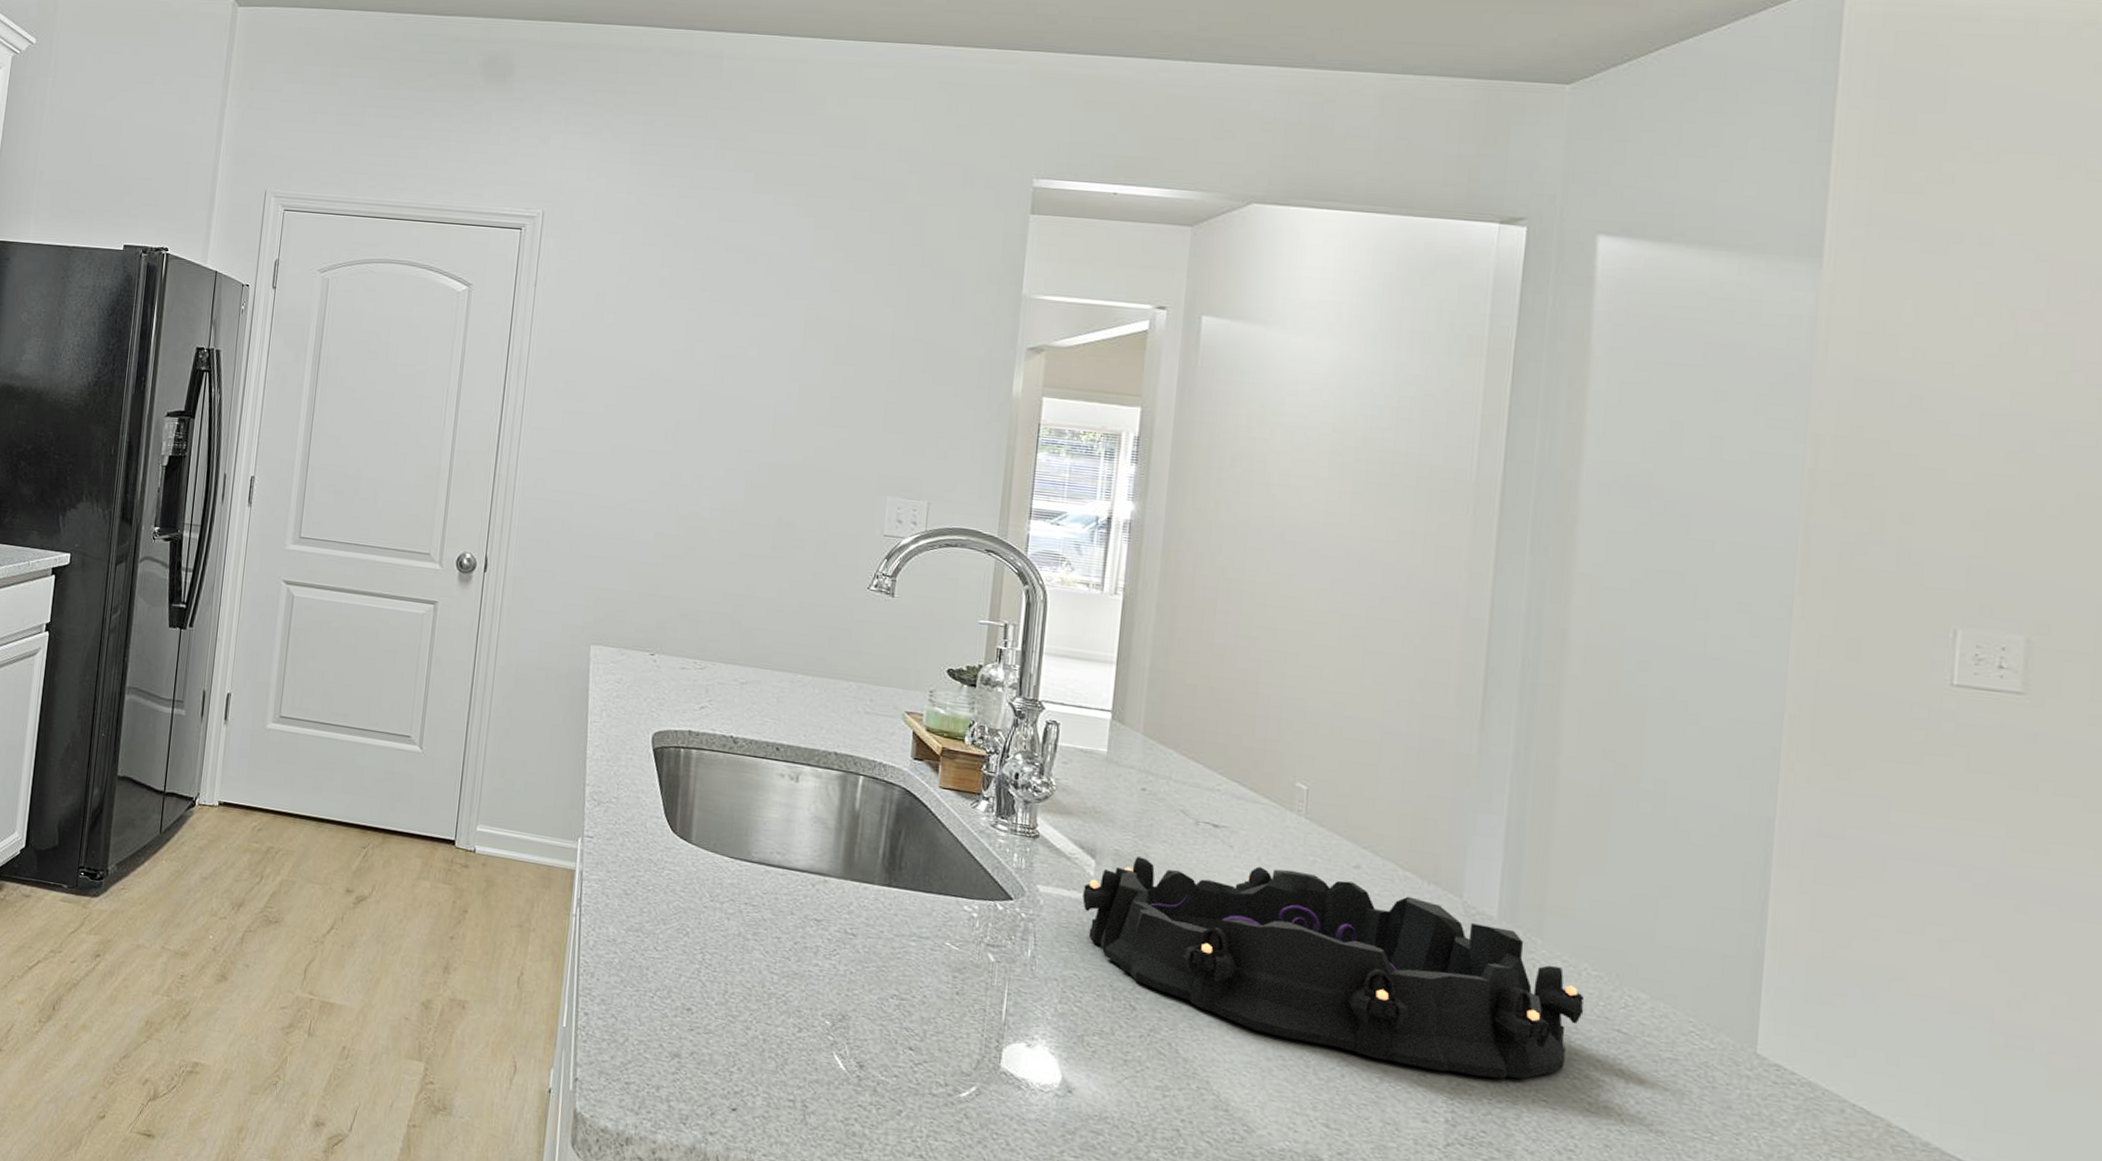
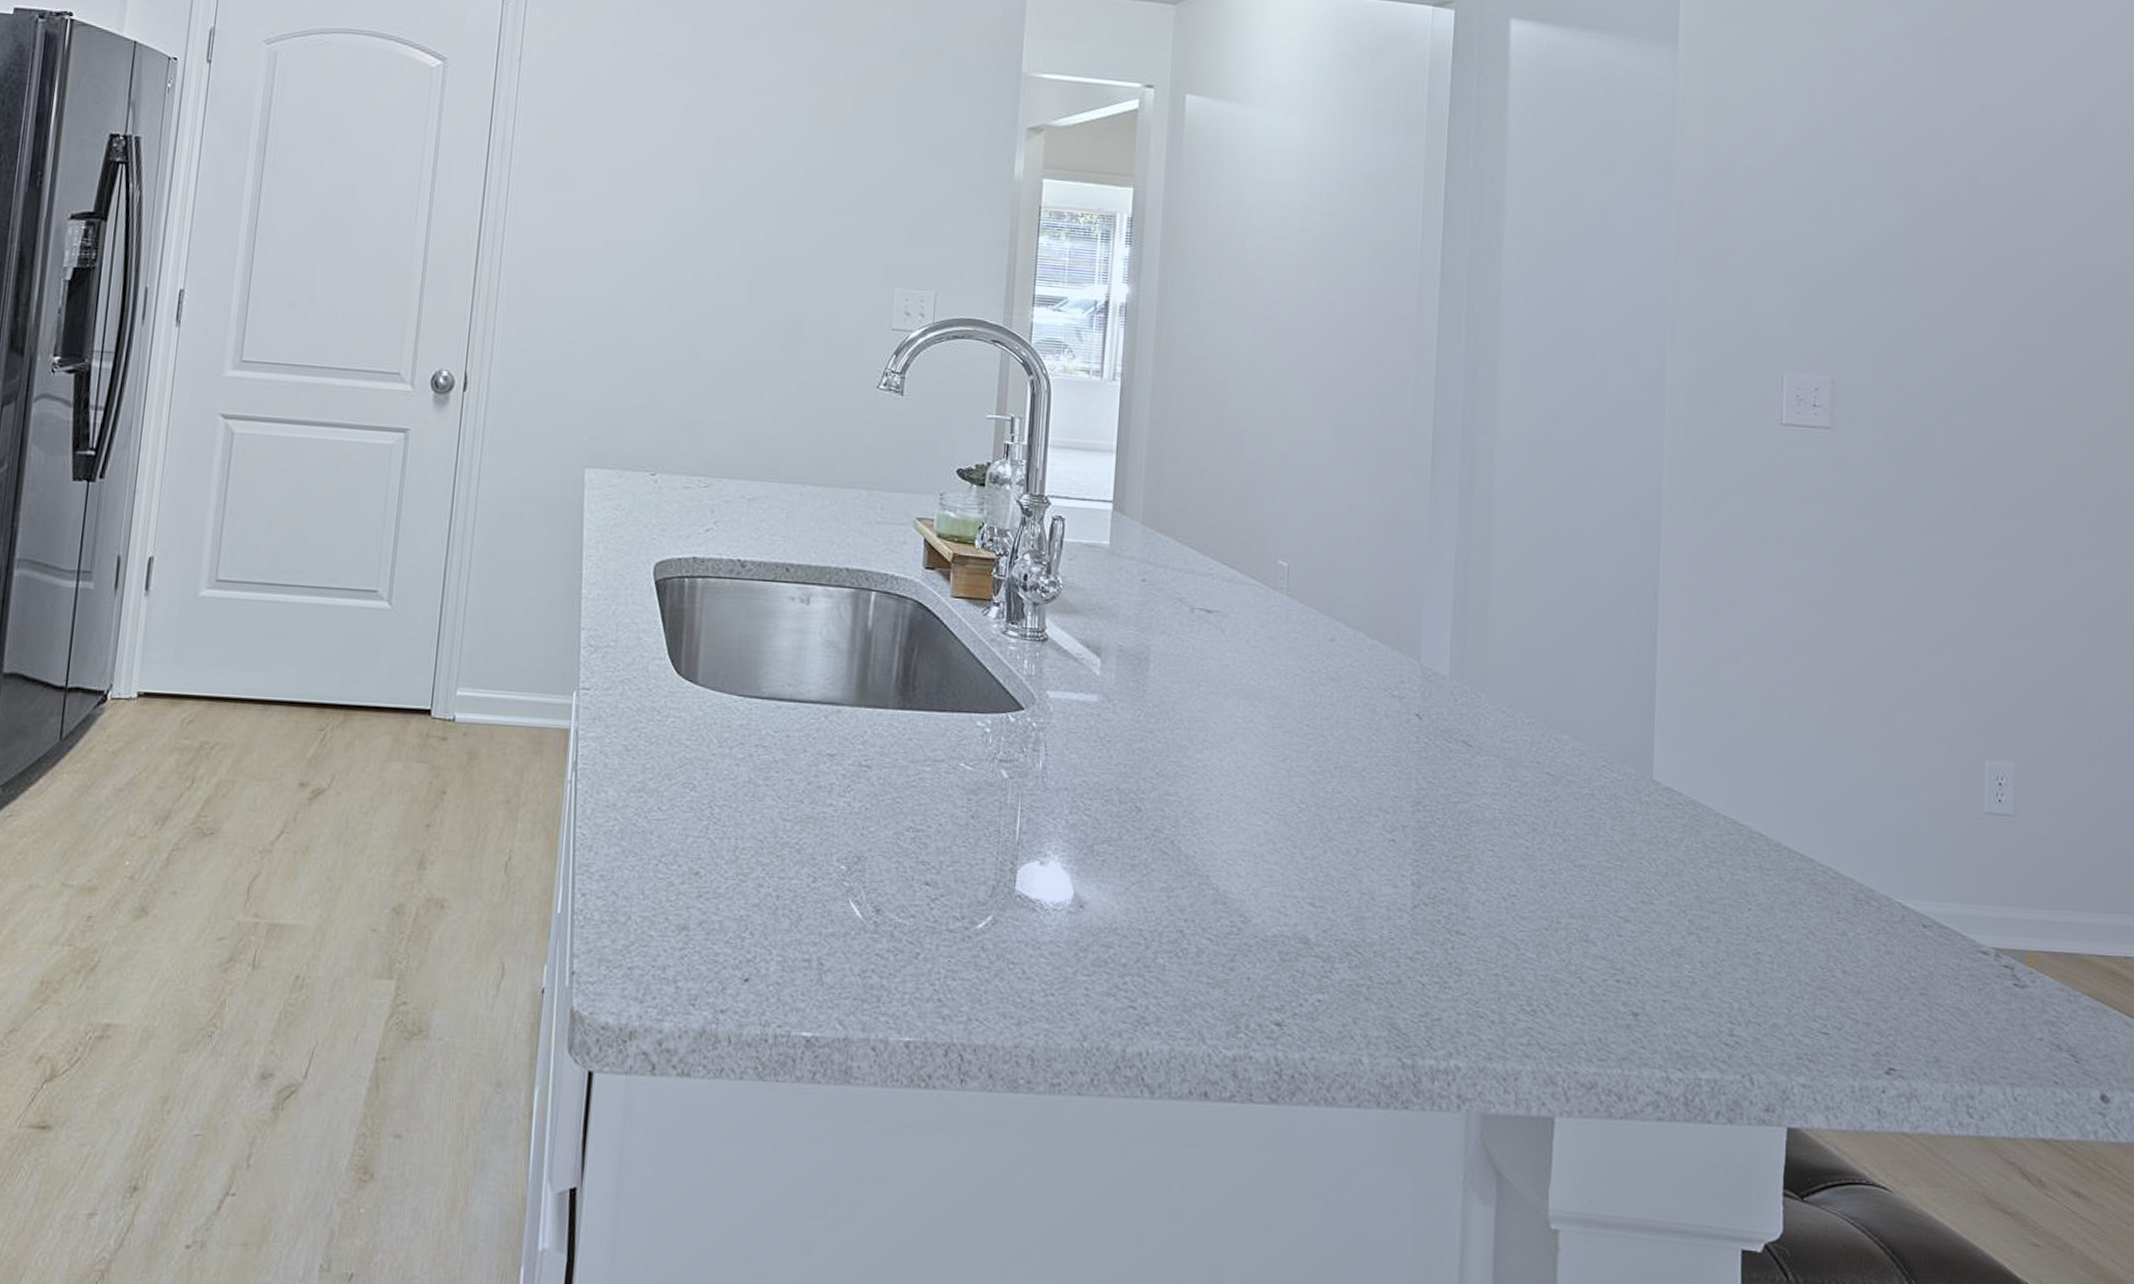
decorative bowl: present [1082,856,1584,1079] -> none [1090,649,1520,835]

